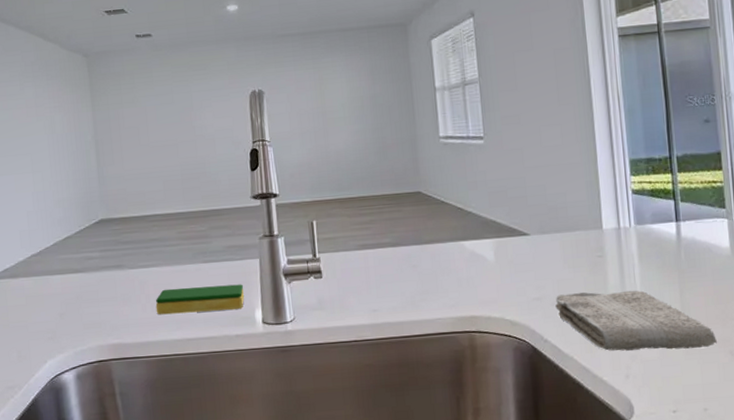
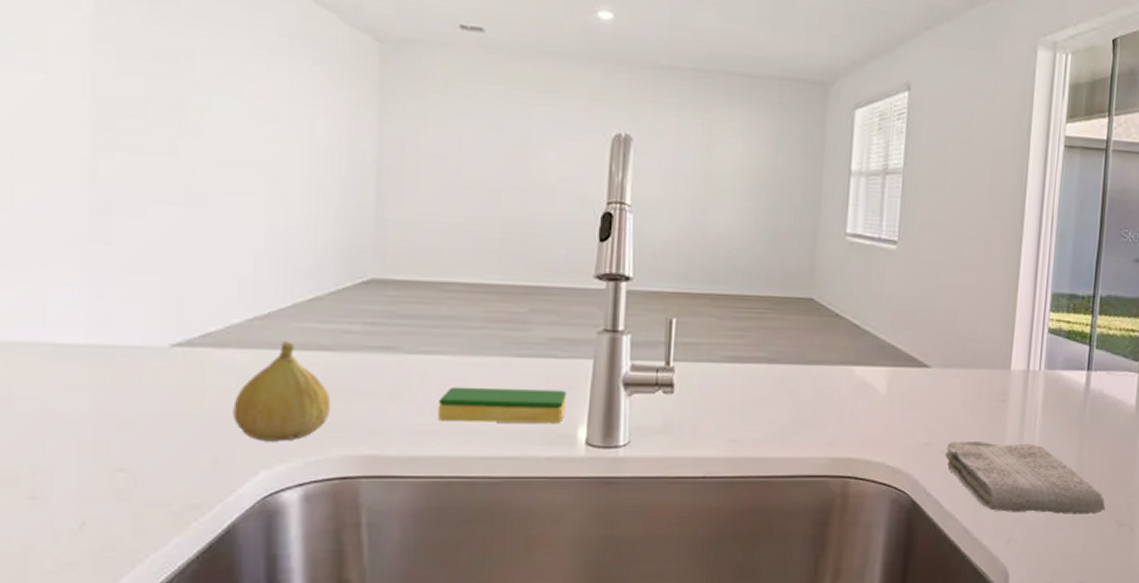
fruit: none [26,269,87,340] -> present [233,341,331,441]

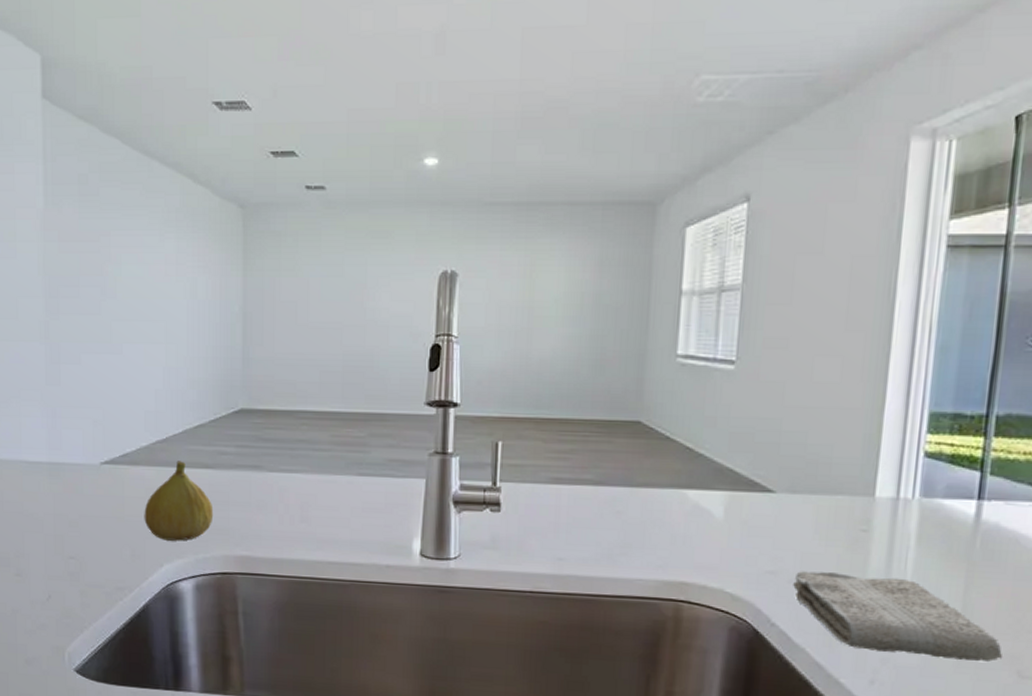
dish sponge: present [437,386,567,423] -> none [295,500,403,535]

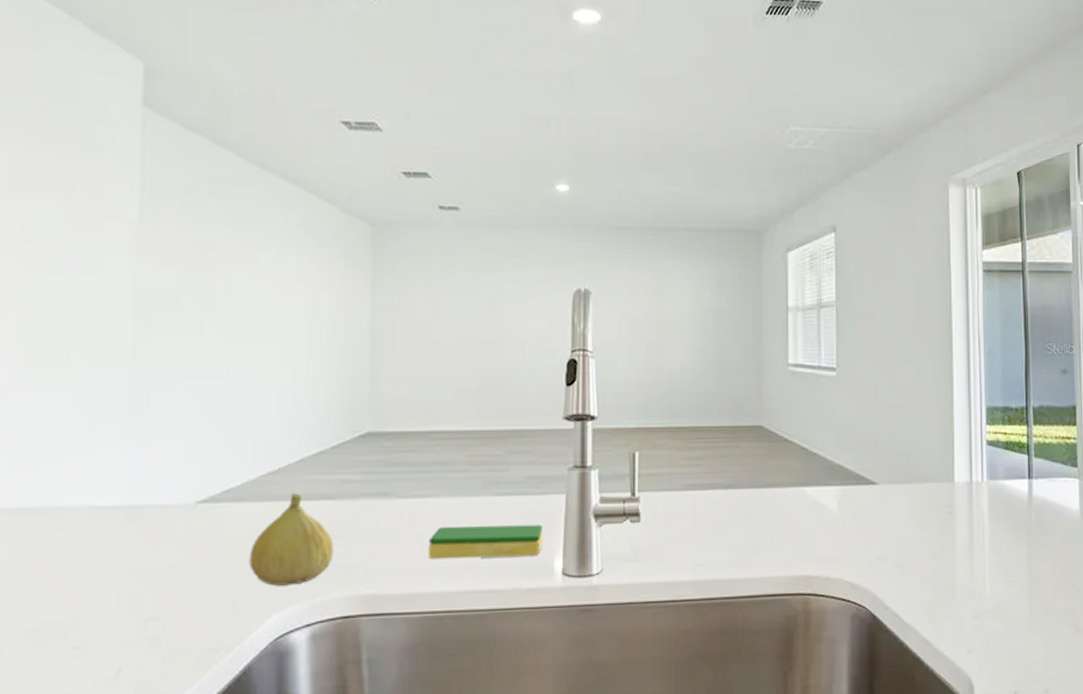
dish sponge: none [295,500,403,535] -> present [428,524,544,560]
washcloth: present [793,571,1003,662] -> none [900,553,1063,622]

